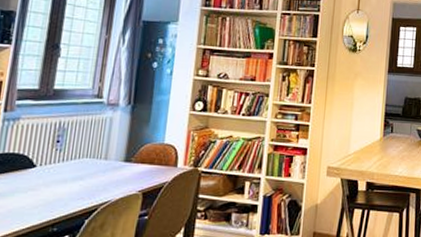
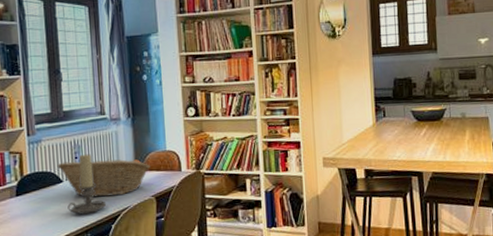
fruit basket: none [32,145,143,188] -> present [57,158,150,197]
candle holder: none [35,138,84,206] -> present [67,154,107,215]

